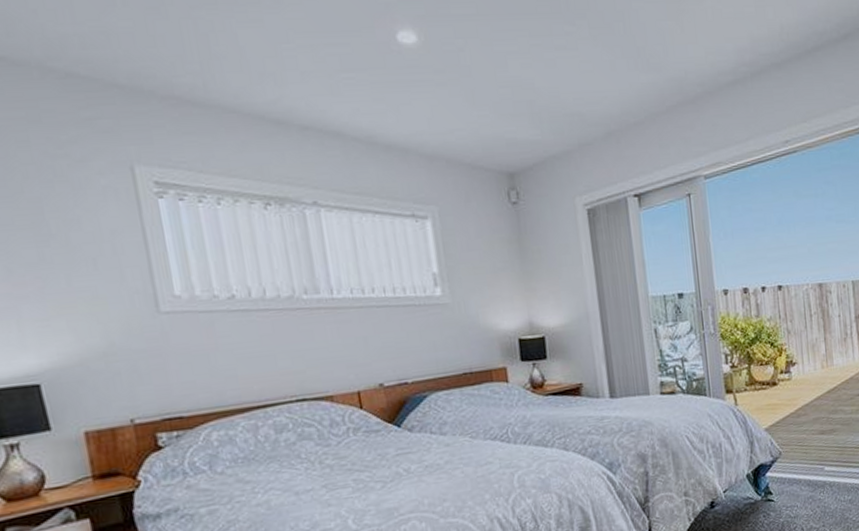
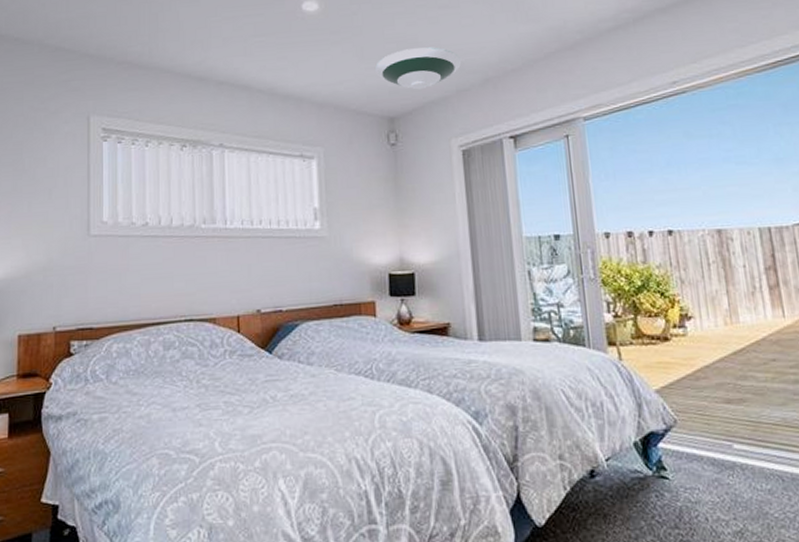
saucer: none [489,94,583,143] -> present [375,47,462,90]

